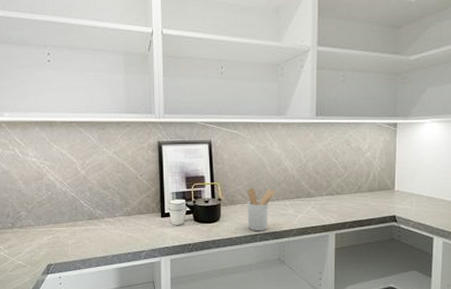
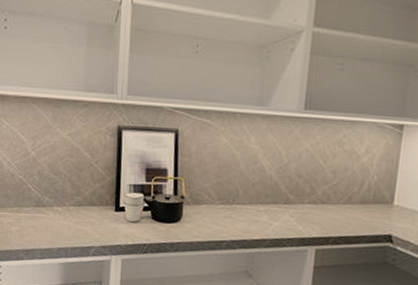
utensil holder: present [247,188,277,231] -> none [213,187,250,238]

